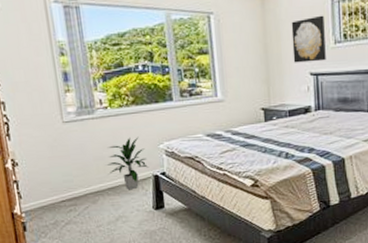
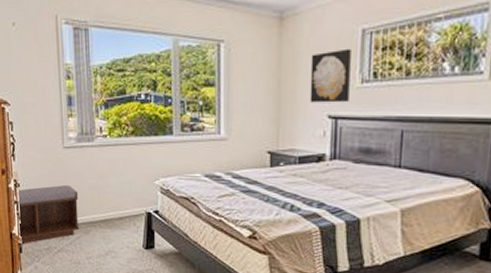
bench: none [16,158,87,223] -> present [17,184,80,245]
indoor plant: present [106,137,149,190] -> none [101,169,143,225]

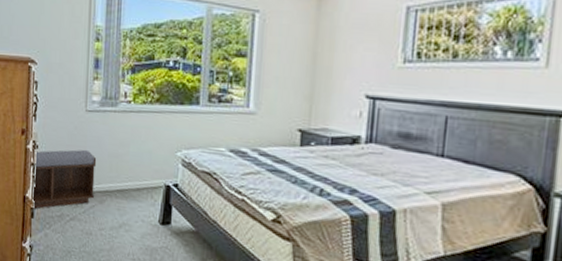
wall art: present [310,48,351,103] -> none [346,25,394,83]

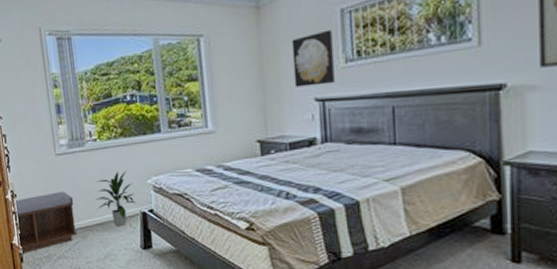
indoor plant: none [119,138,162,197] -> present [95,170,137,227]
wall art: none [346,25,394,83] -> present [291,29,335,88]

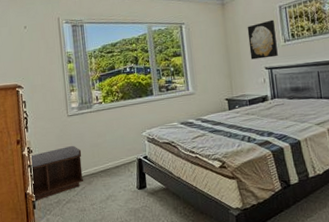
indoor plant: present [95,170,137,227] -> none [100,126,134,172]

